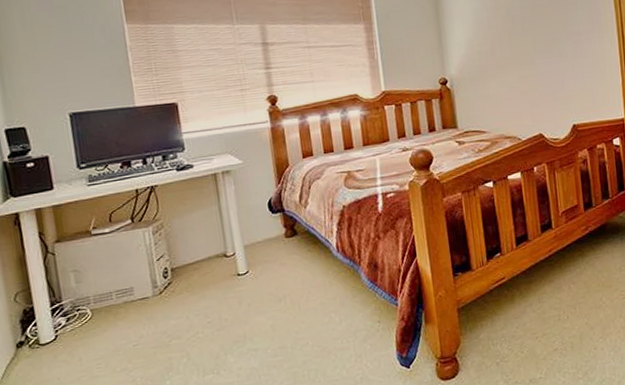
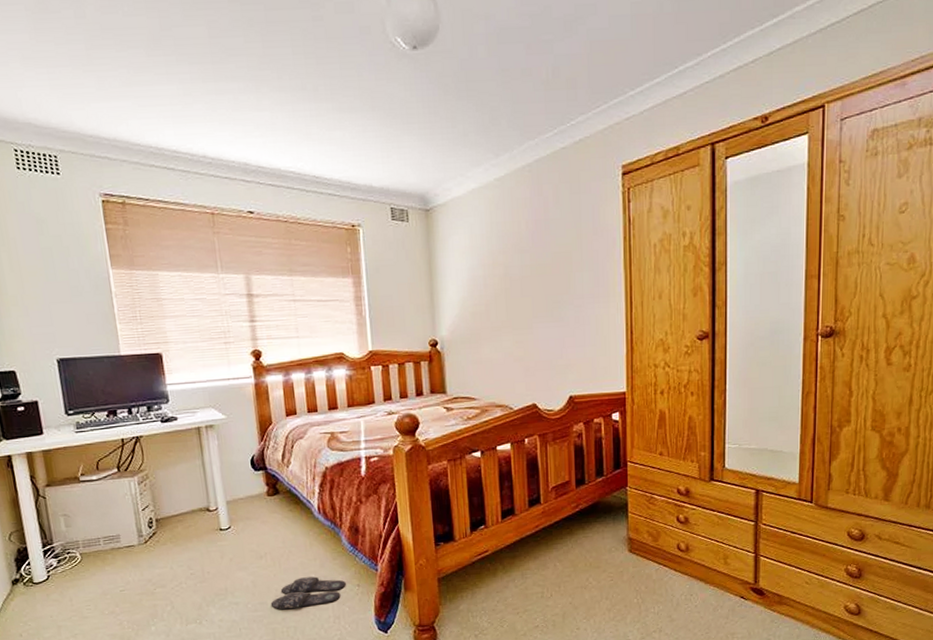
slippers: none [291,316,367,353] -> present [271,576,346,610]

